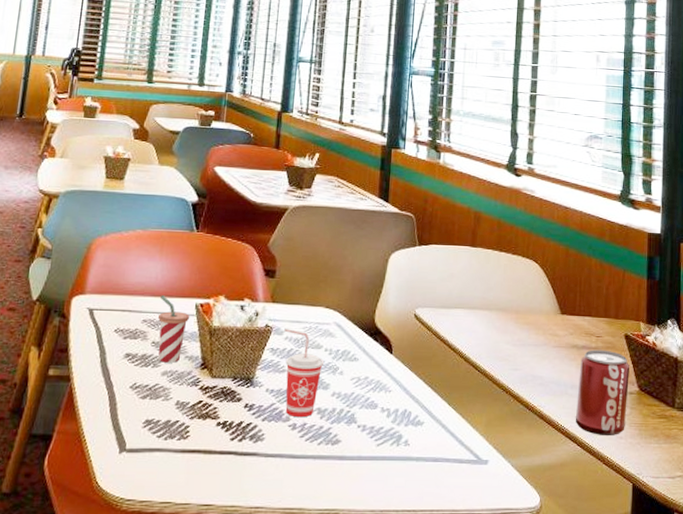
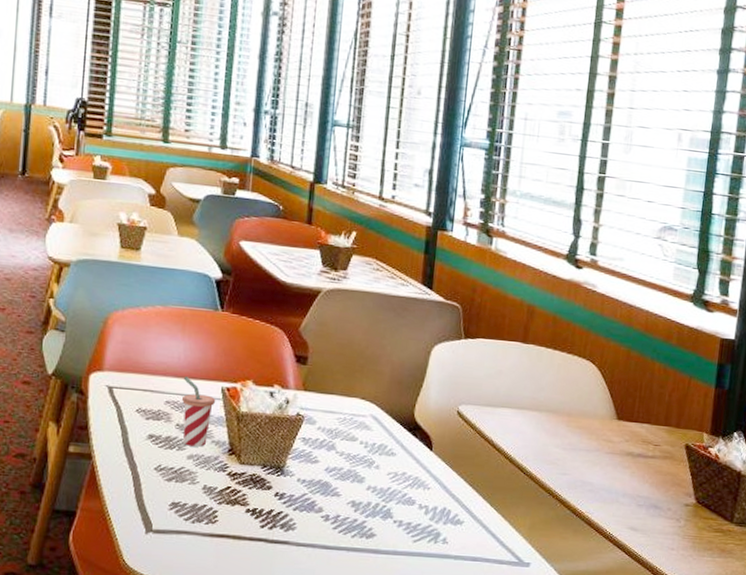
beverage cup: present [284,329,325,418] -> none [317,419,360,510]
pop: present [576,349,631,437] -> none [625,458,689,547]

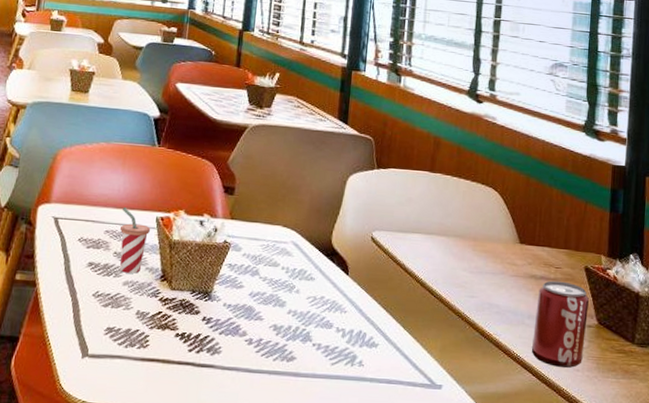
pop: none [625,458,689,547] -> present [532,280,590,368]

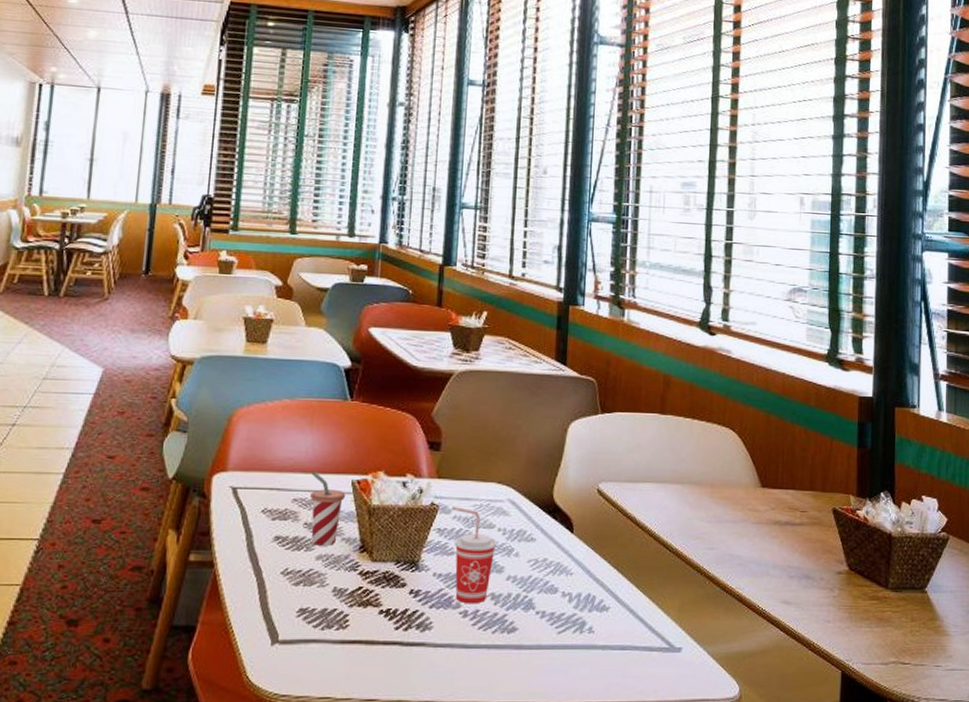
beverage cup: none [242,245,281,334] -> present [452,507,498,604]
pop: present [532,280,590,368] -> none [778,526,839,620]

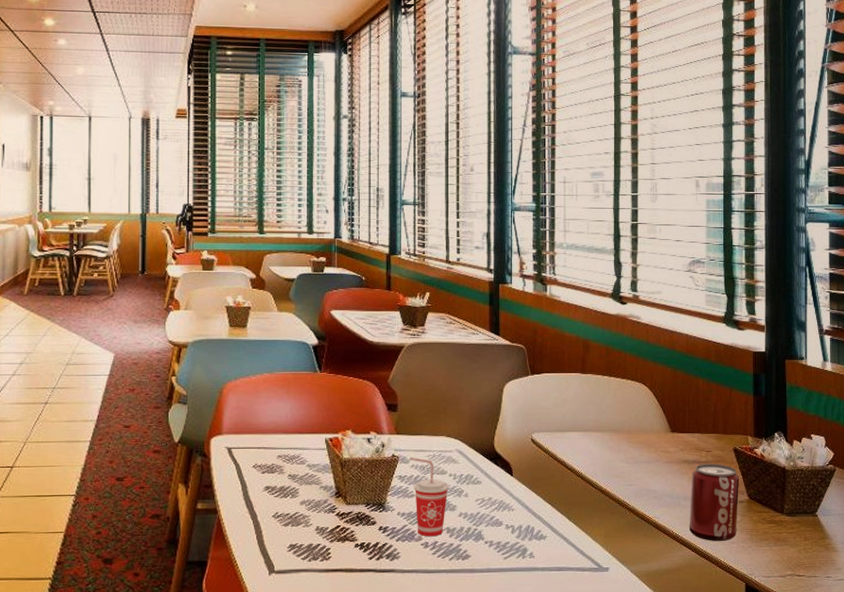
beverage cup: present [309,472,346,546] -> none [291,432,321,493]
pop: none [778,526,839,620] -> present [690,463,740,542]

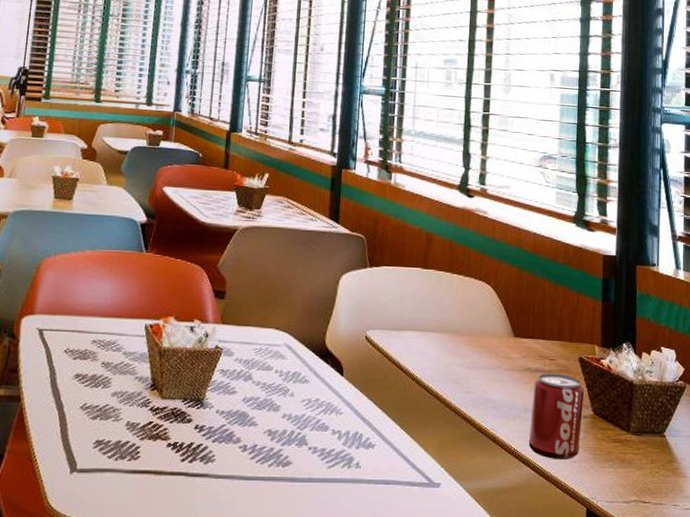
beverage cup: present [410,458,450,537] -> none [234,350,275,439]

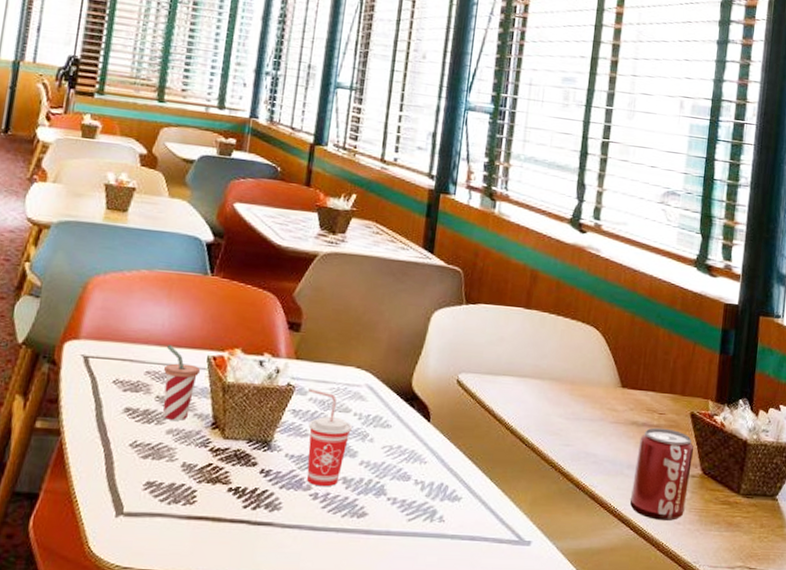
beverage cup: none [107,316,140,384] -> present [163,345,201,421]
beverage cup: none [234,350,275,439] -> present [306,389,353,487]

